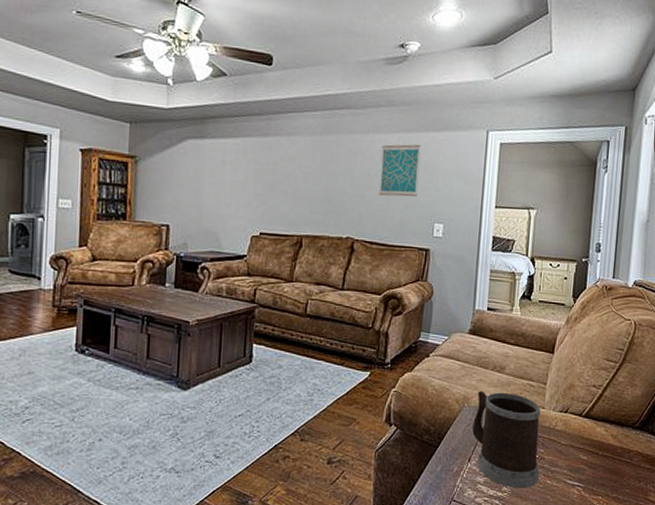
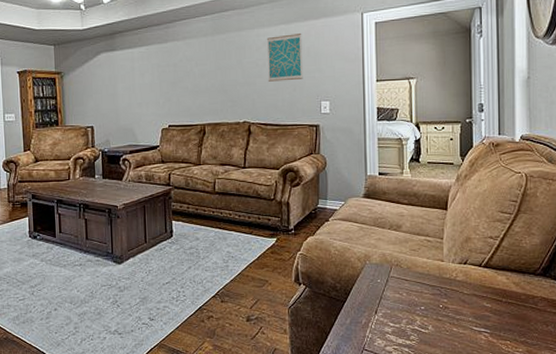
mug: present [472,391,541,489] -> none [376,248,445,337]

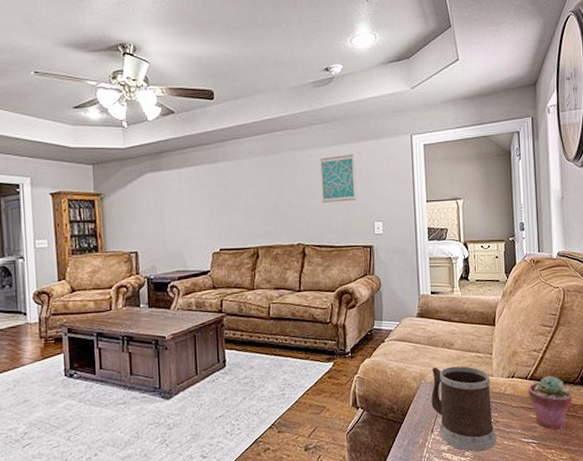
mug: none [376,248,445,337] -> present [431,366,496,452]
potted succulent: none [481,264,532,322] -> present [528,375,572,430]

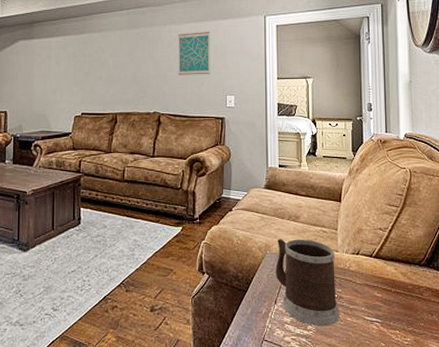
potted succulent: present [528,375,572,430] -> none [372,255,418,312]

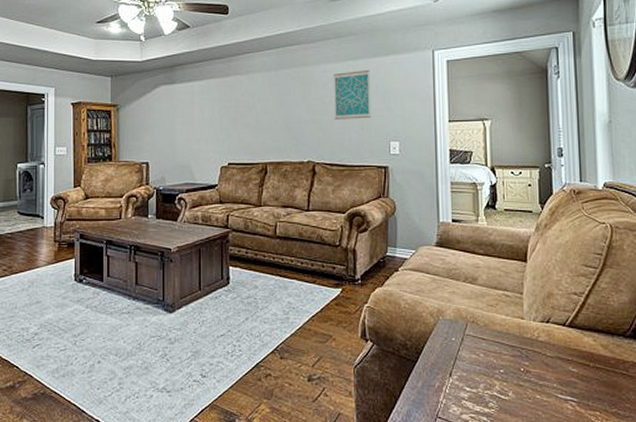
mug: present [276,239,340,327] -> none [450,304,527,404]

